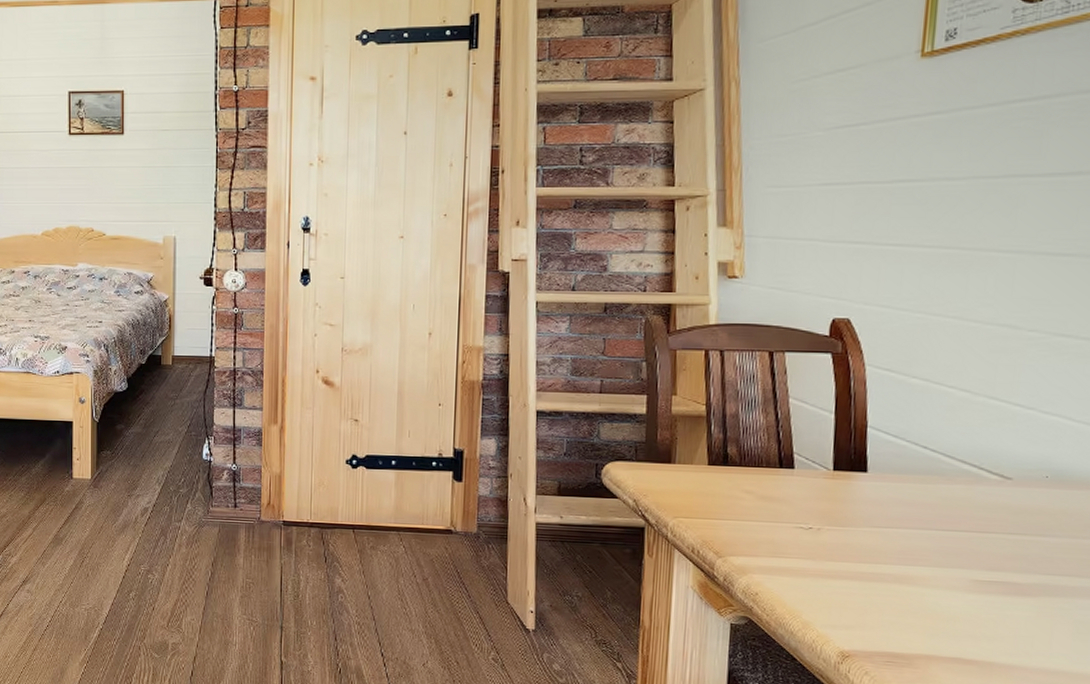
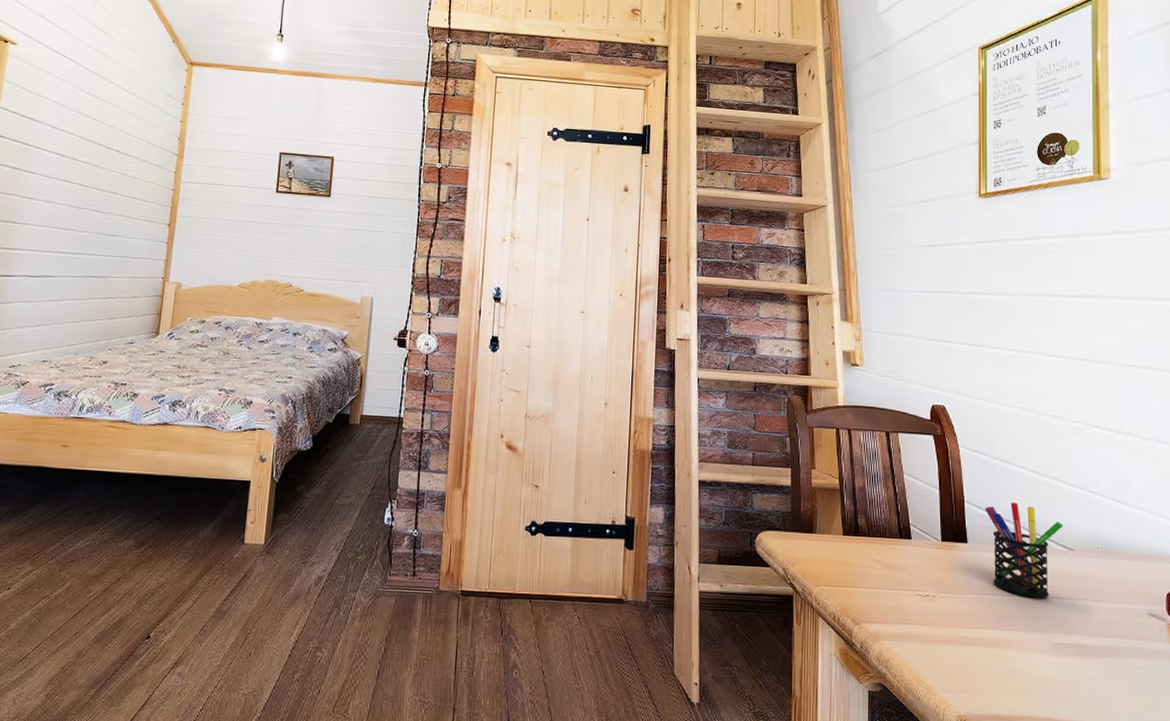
pen holder: none [894,427,1001,532] -> present [985,502,1064,598]

